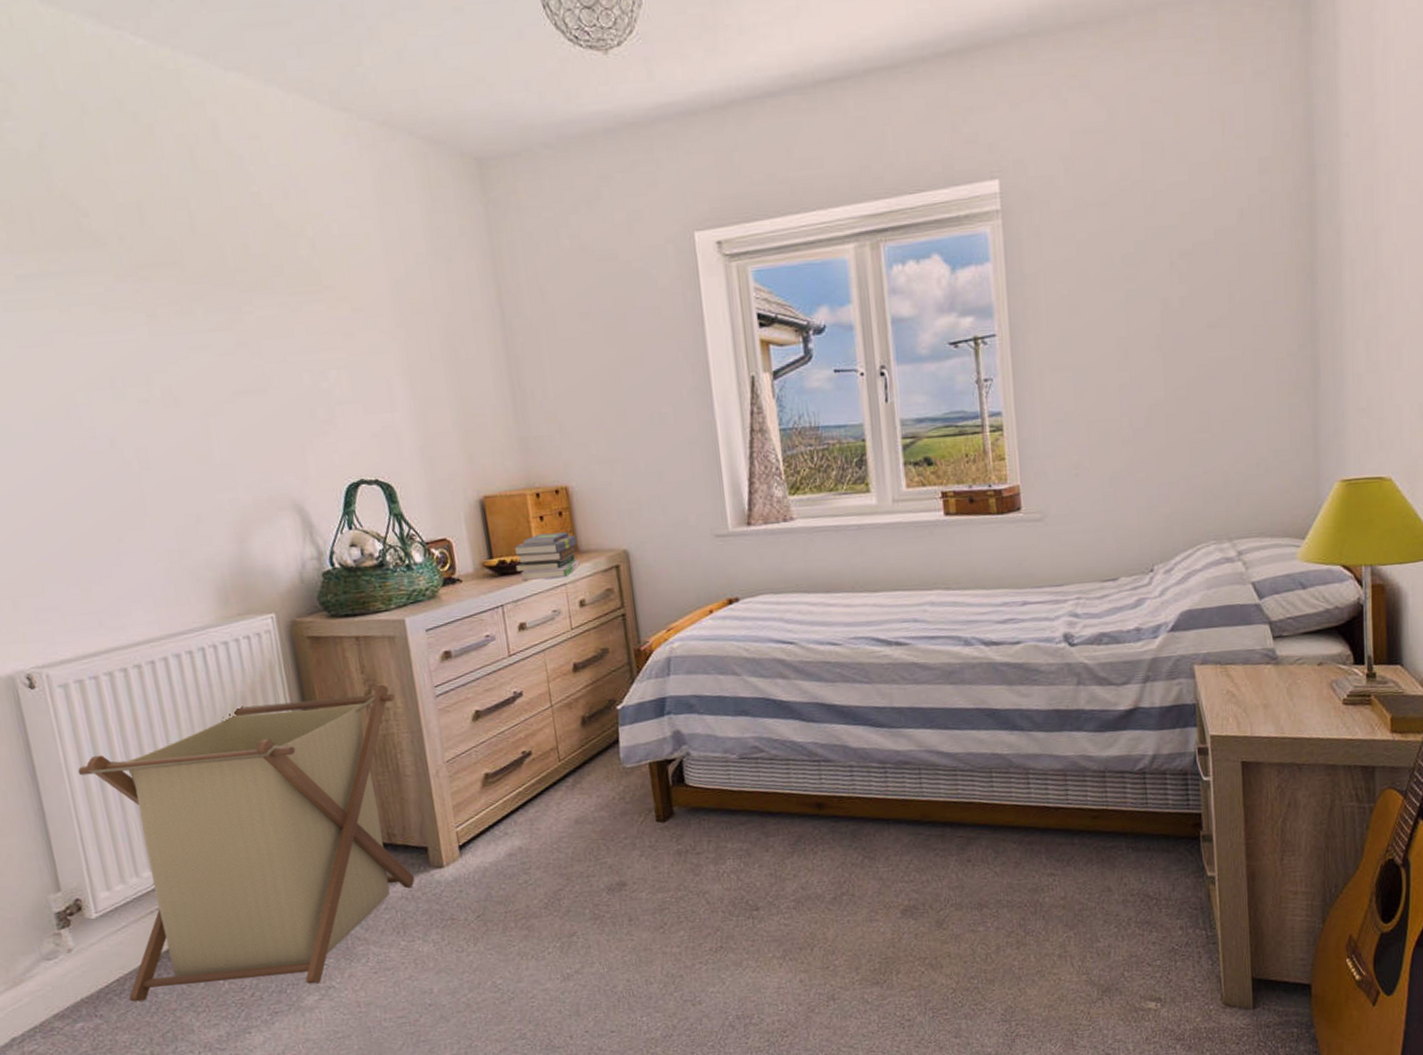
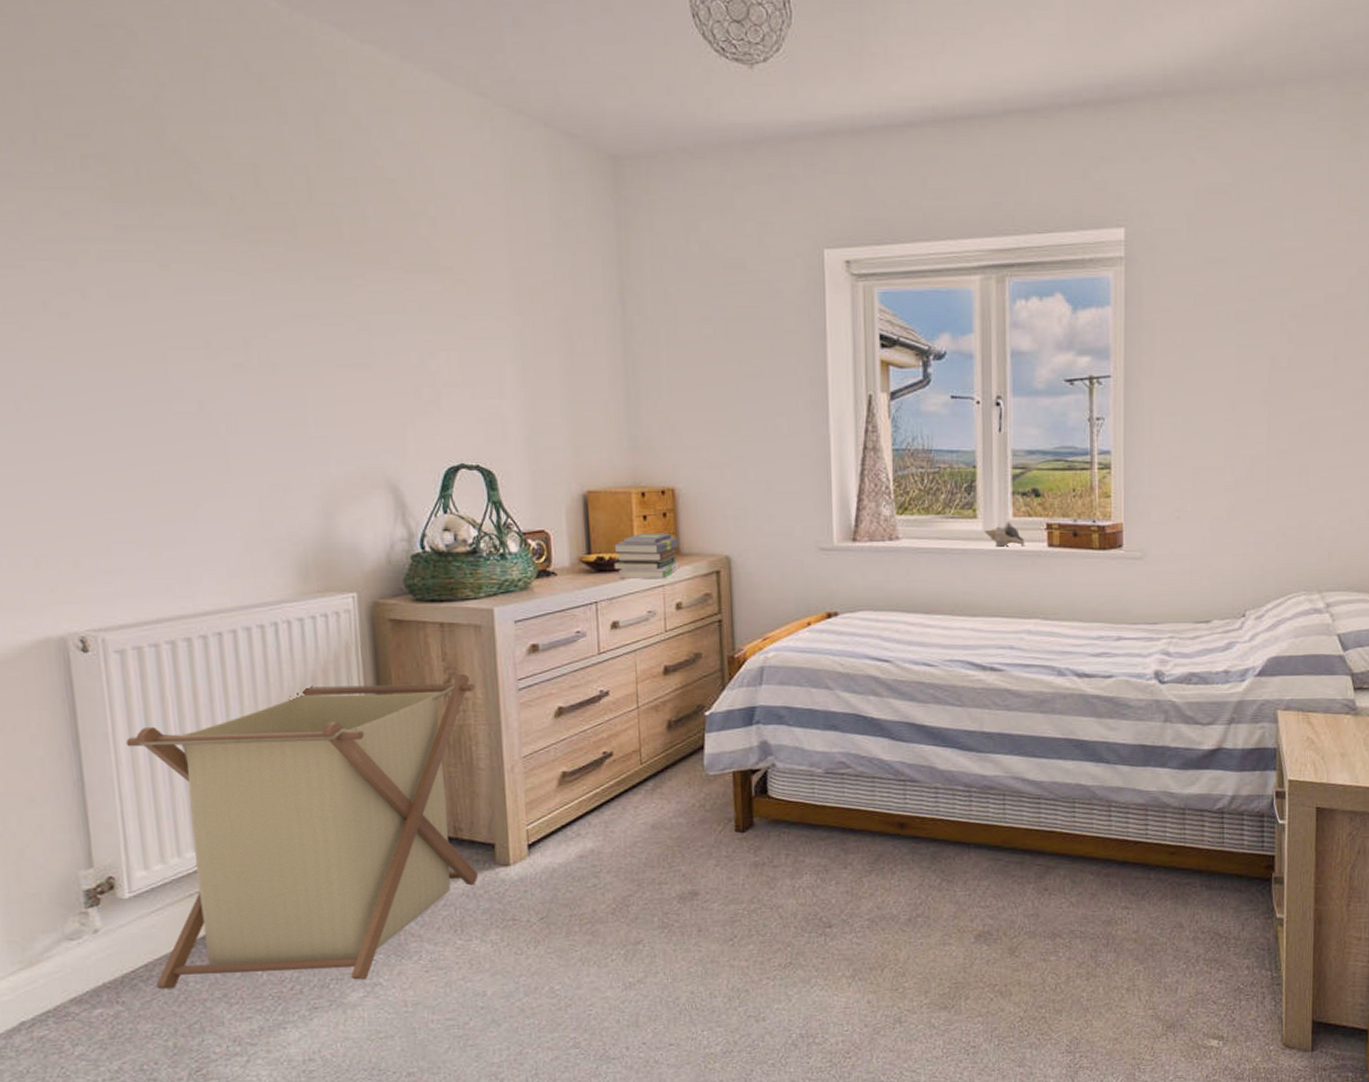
seashell: none [878,492,921,520] -> present [984,521,1025,547]

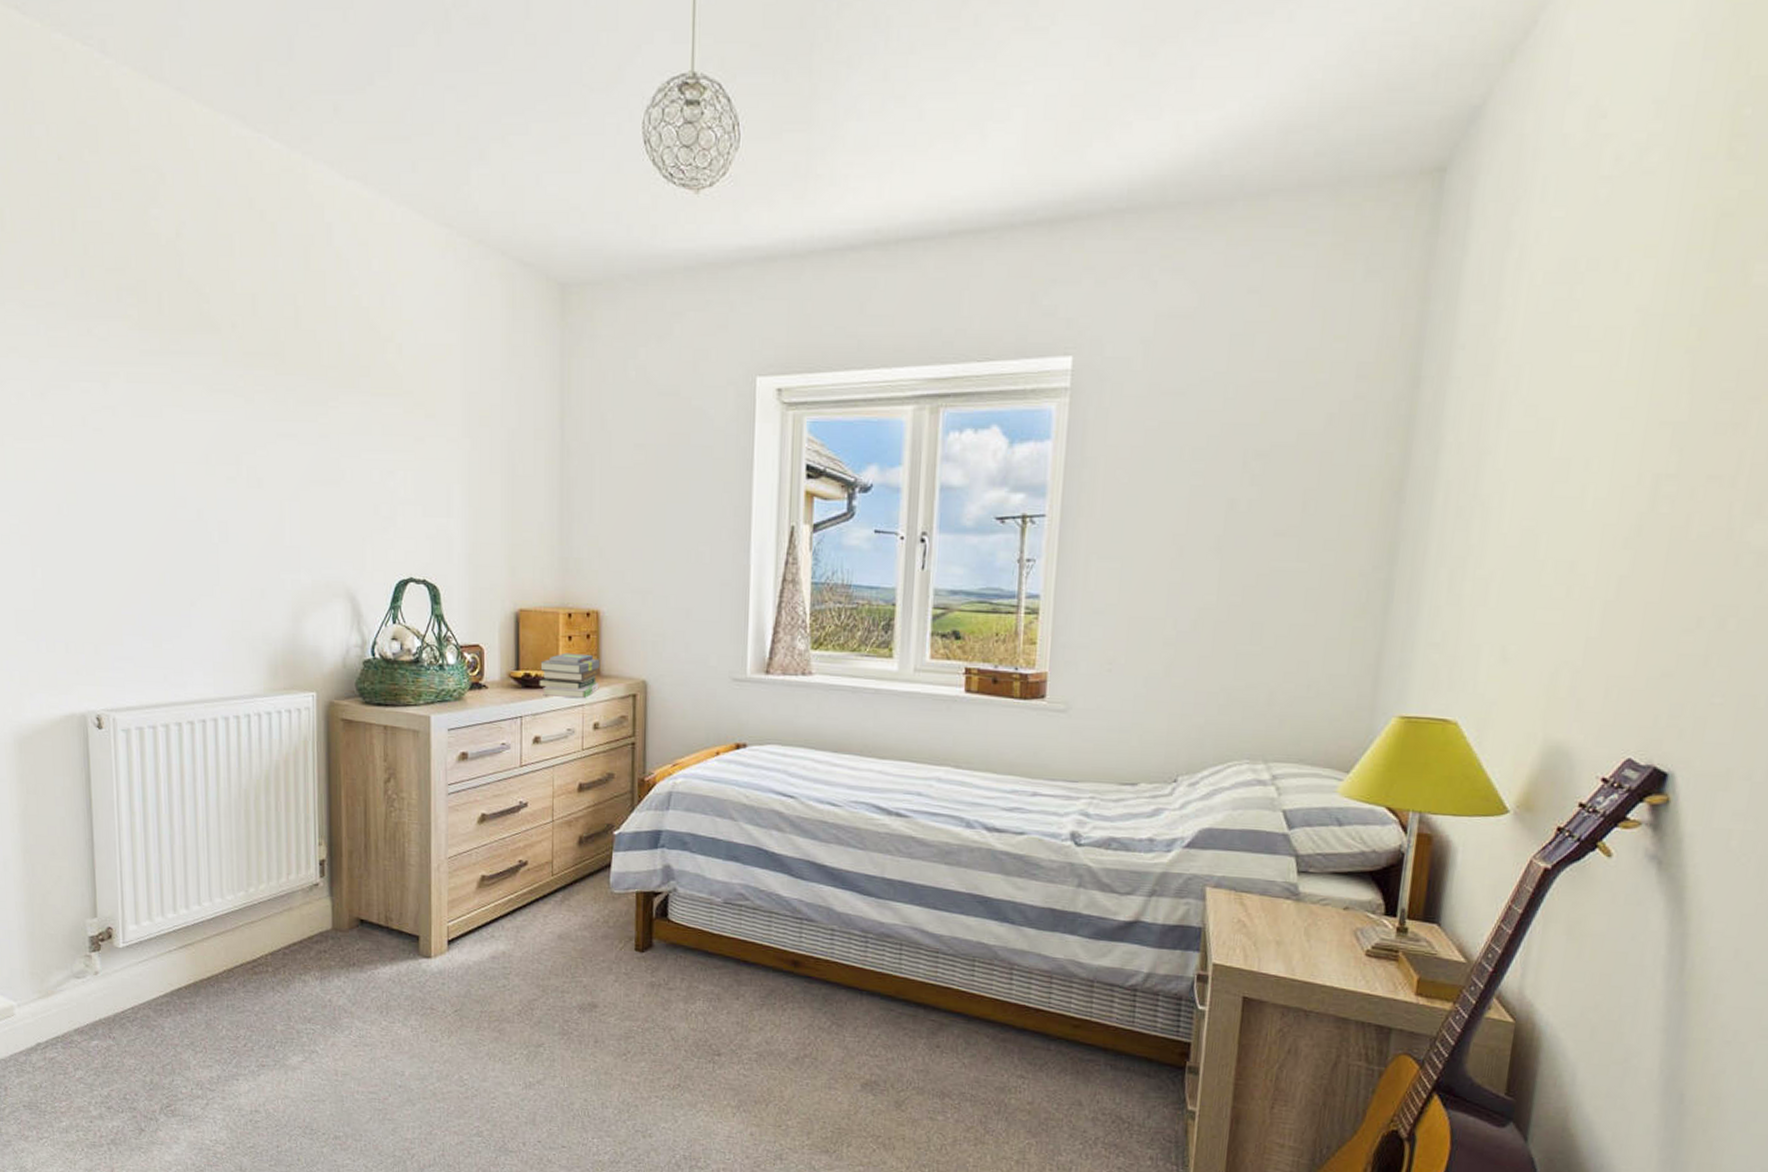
laundry basket: present [125,675,479,990] -> none [126,775,411,1046]
seashell: present [984,521,1025,547] -> none [899,662,941,689]

